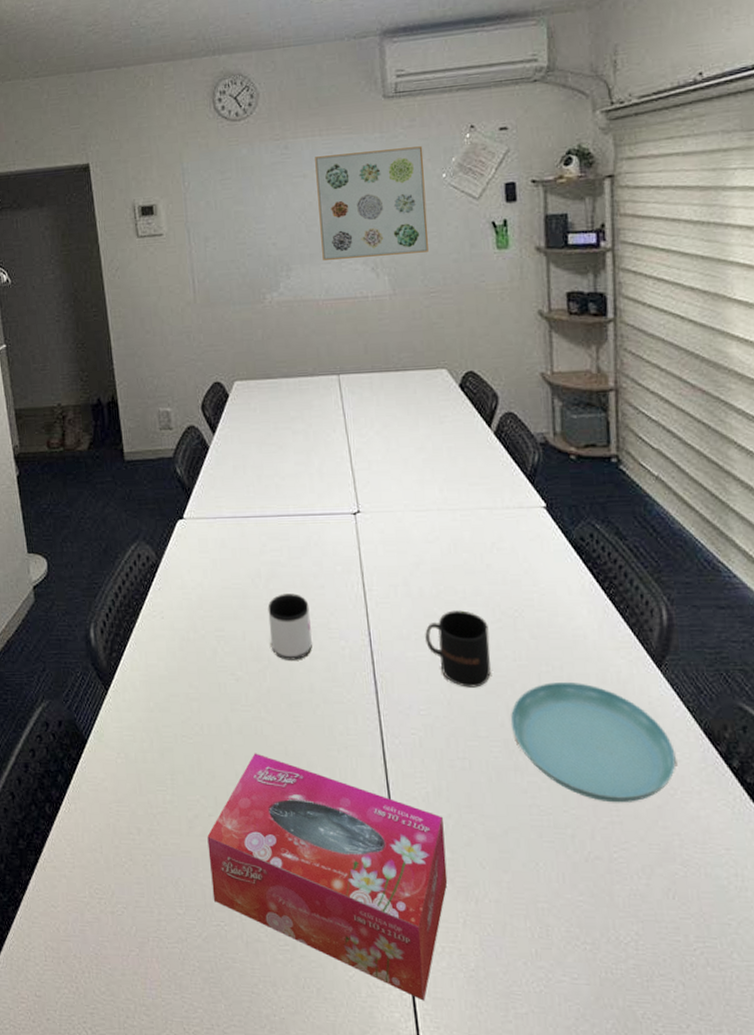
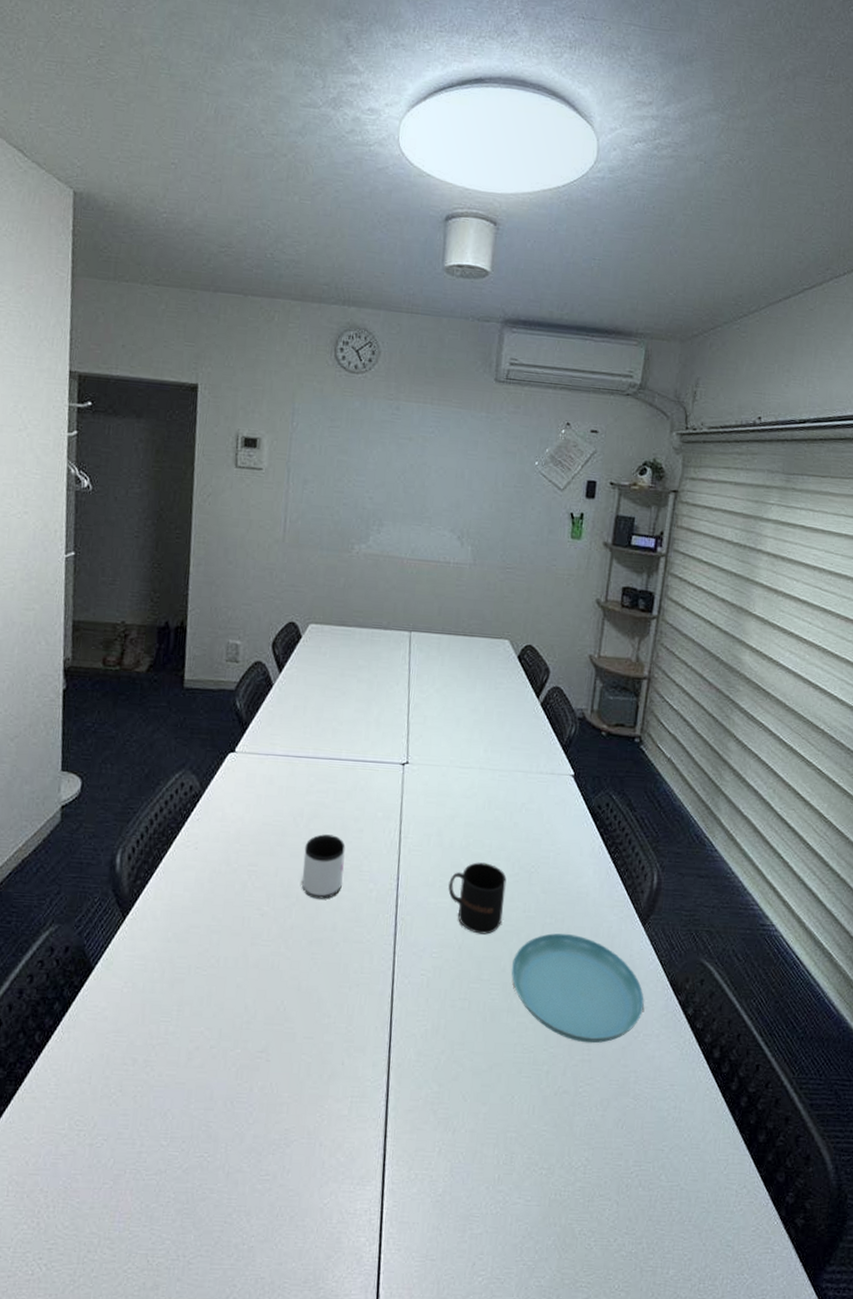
tissue box: present [207,753,448,1001] -> none [200,987,436,1225]
wall art: present [315,146,429,260] -> none [414,423,522,530]

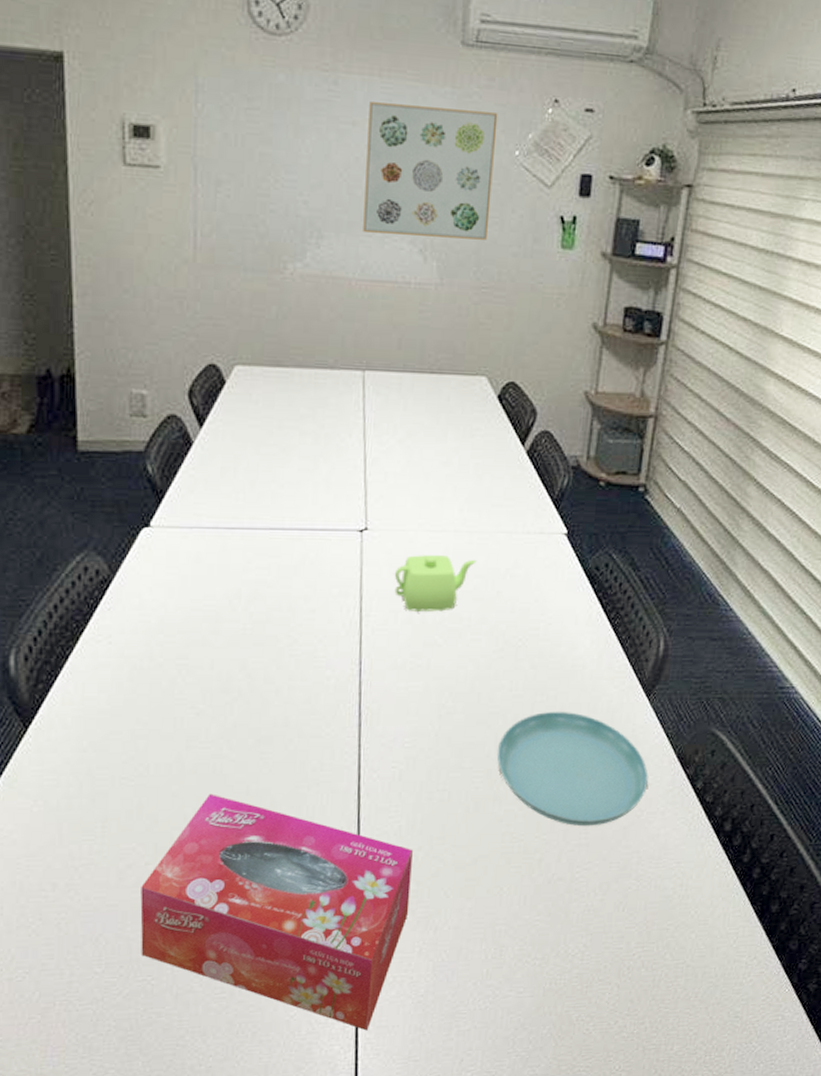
tissue box: none [200,987,436,1225] -> present [140,793,413,1031]
mug: present [302,834,346,899] -> none [244,618,295,692]
wall art: none [414,423,522,530] -> present [363,102,498,240]
teapot: none [428,787,498,838] -> present [394,555,477,612]
mug: present [448,862,507,935] -> none [421,639,489,718]

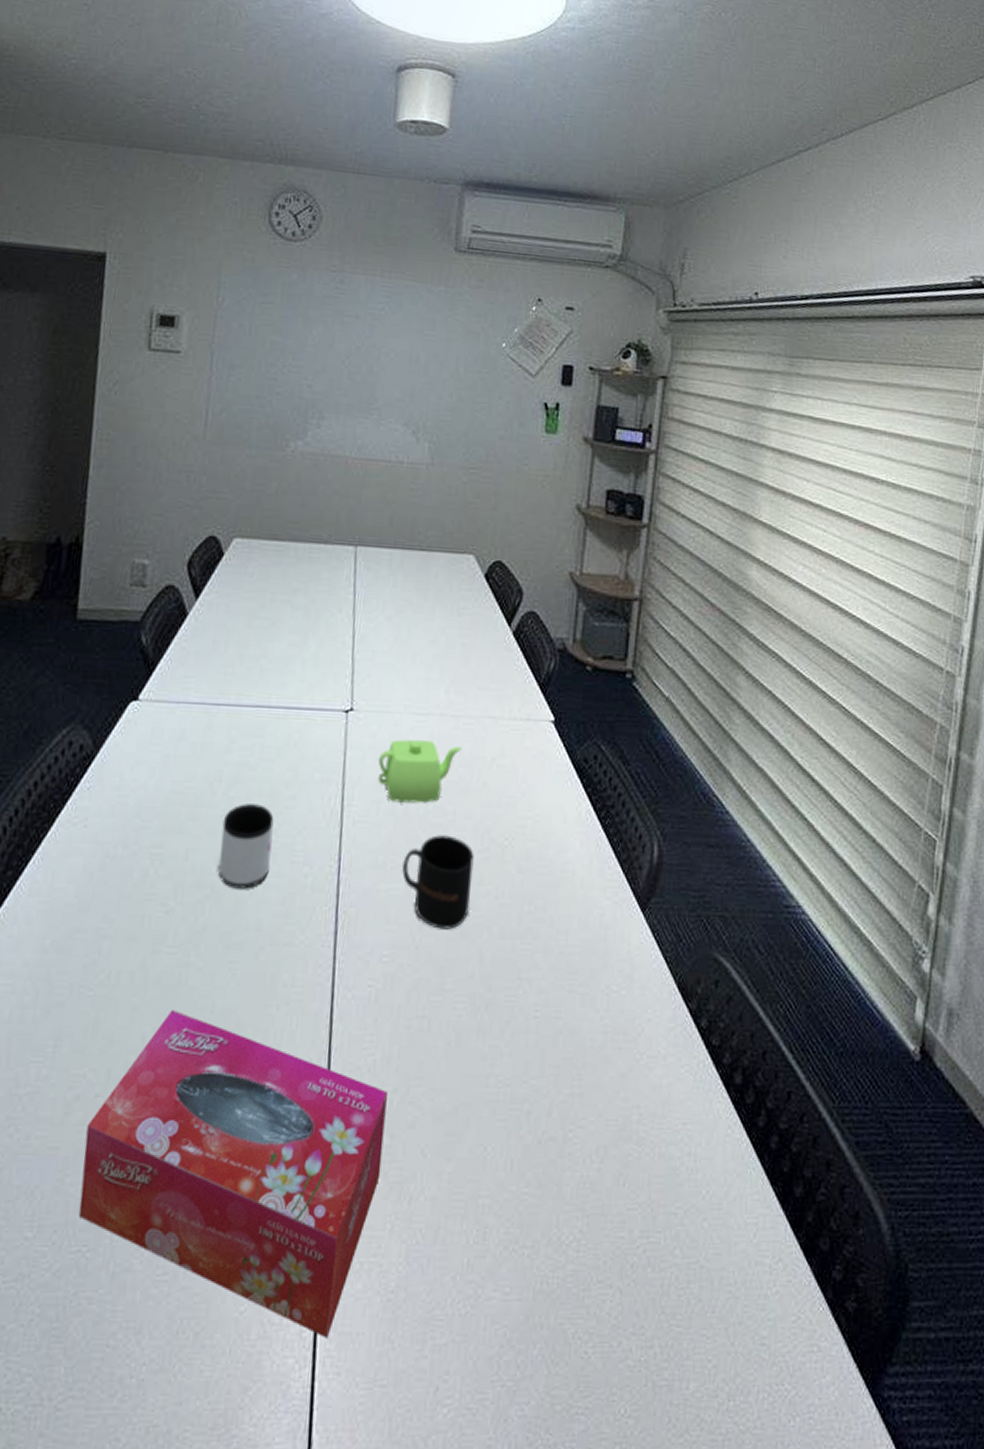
mug: none [244,618,295,692] -> present [219,803,274,889]
wall art: present [363,102,498,240] -> none [361,298,487,424]
mug: none [421,639,489,718] -> present [402,835,474,930]
saucer: present [496,711,648,827] -> none [481,924,647,1071]

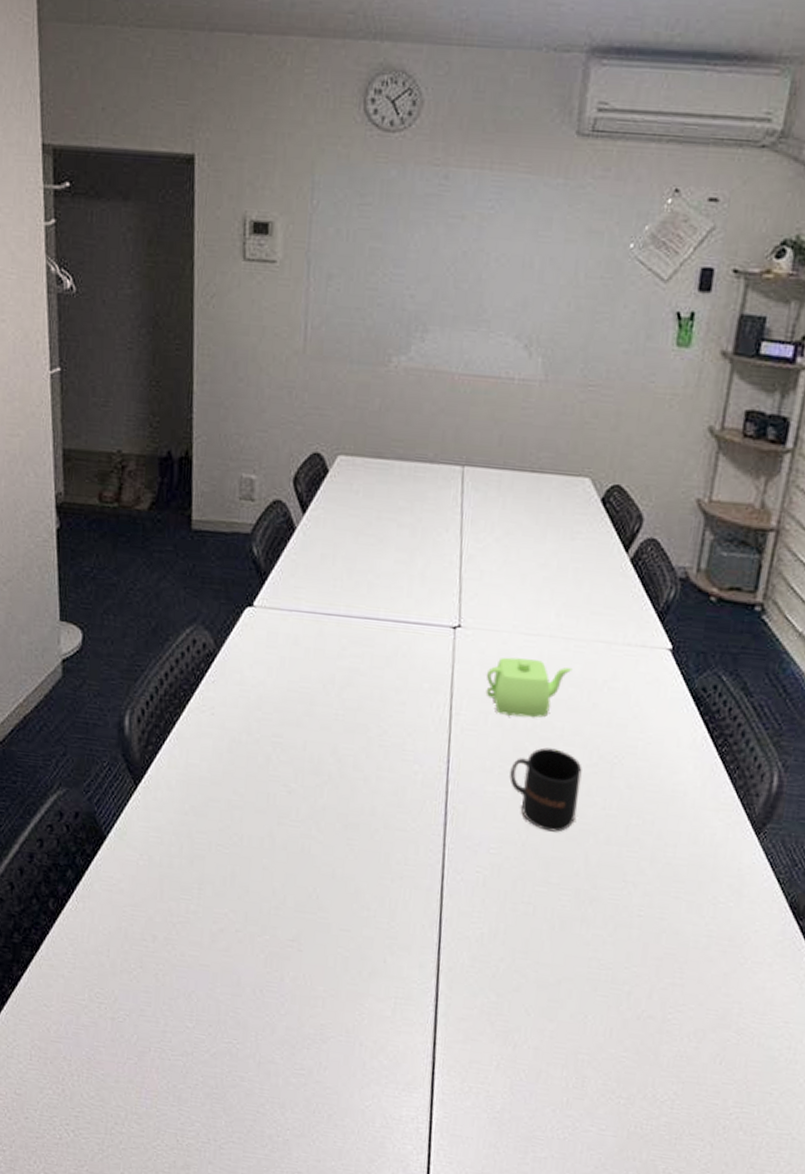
tissue box: present [78,1010,387,1339] -> none [228,872,494,1137]
mug: present [219,803,274,889] -> none [335,705,385,780]

